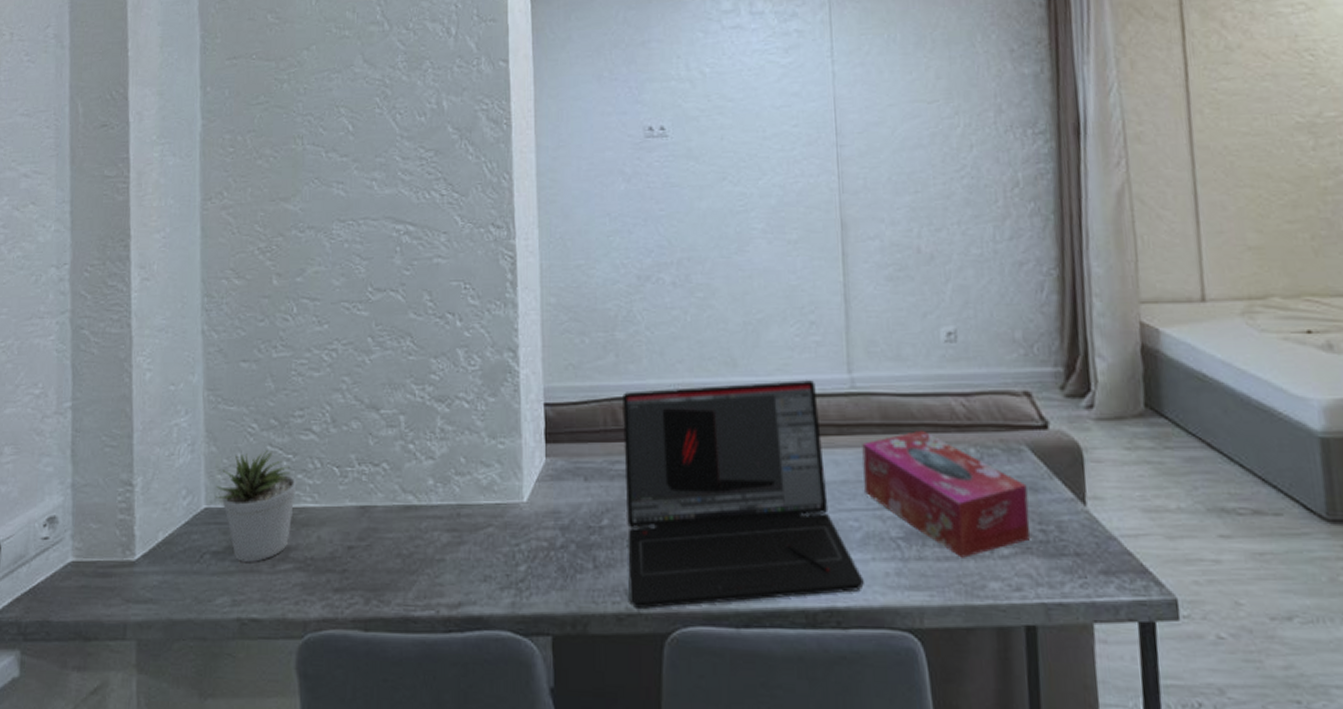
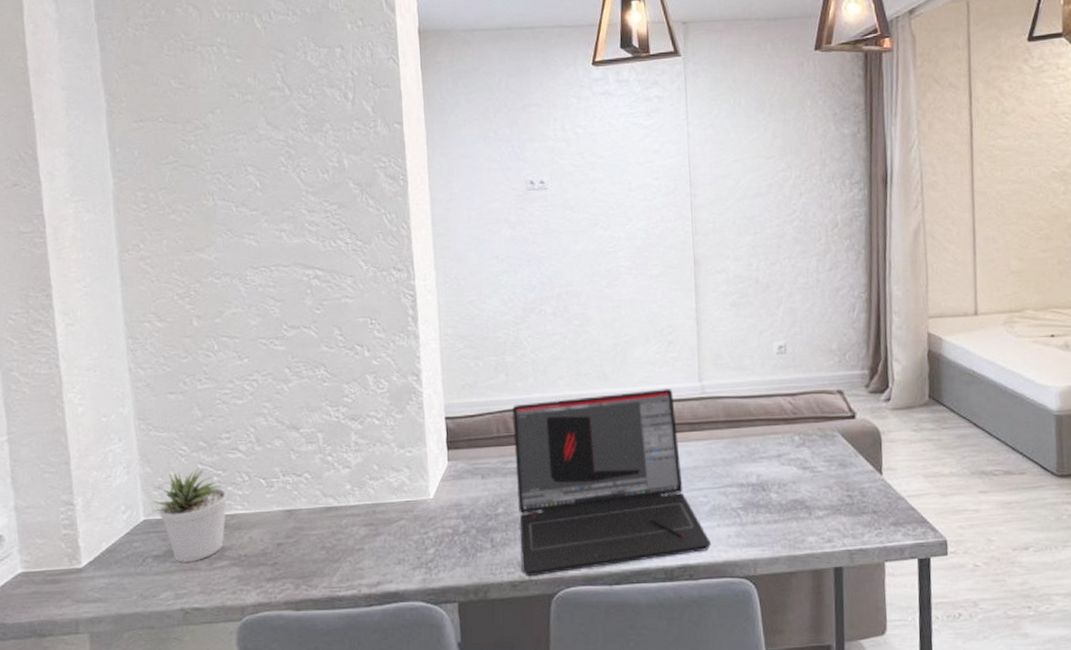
tissue box: present [862,430,1030,558] -> none [710,424,840,520]

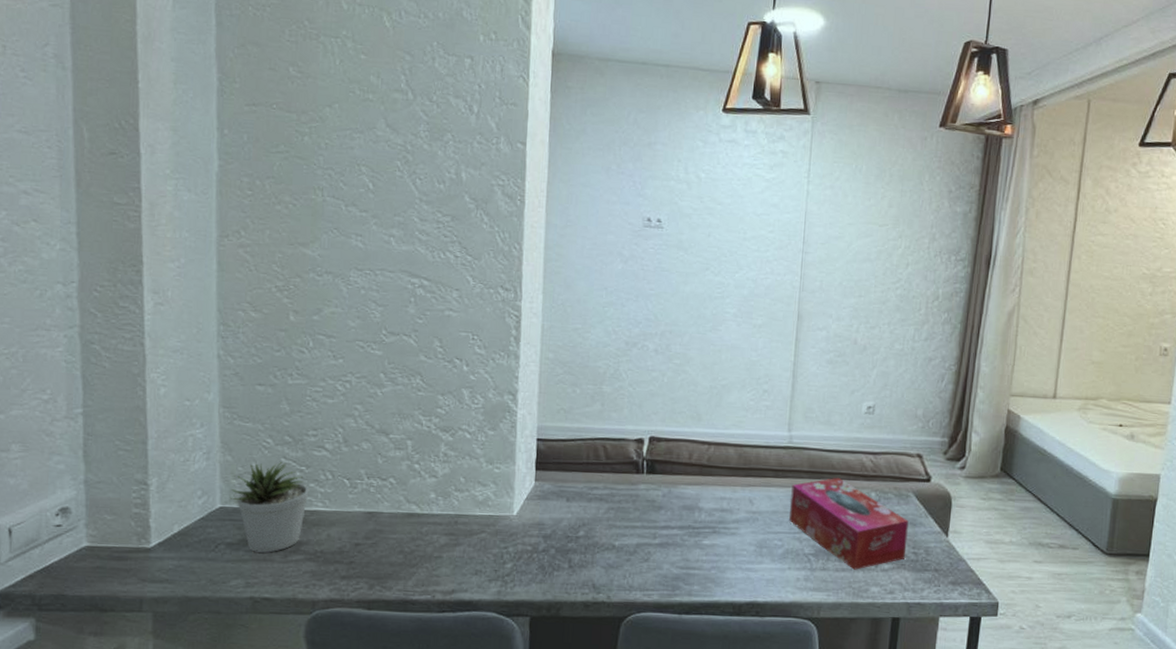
laptop: present [512,389,711,576] -> none [596,434,780,599]
tissue box: none [710,424,840,520] -> present [789,477,909,570]

